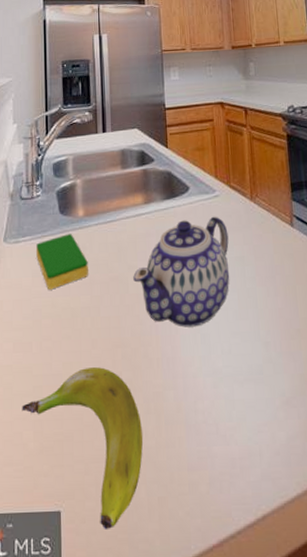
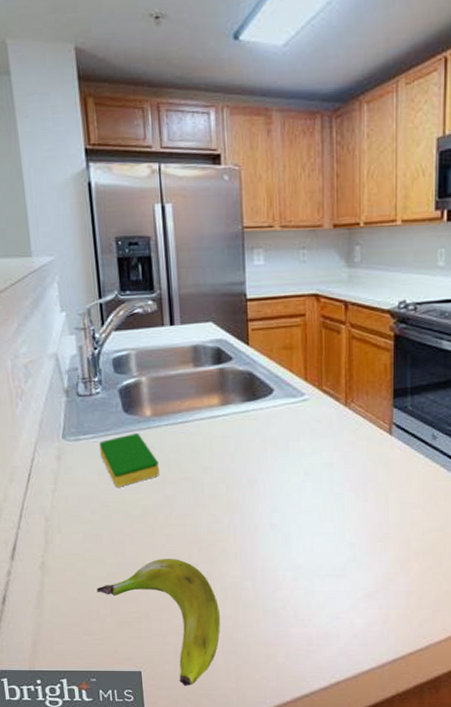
teapot: present [133,216,230,327] -> none [209,421,317,527]

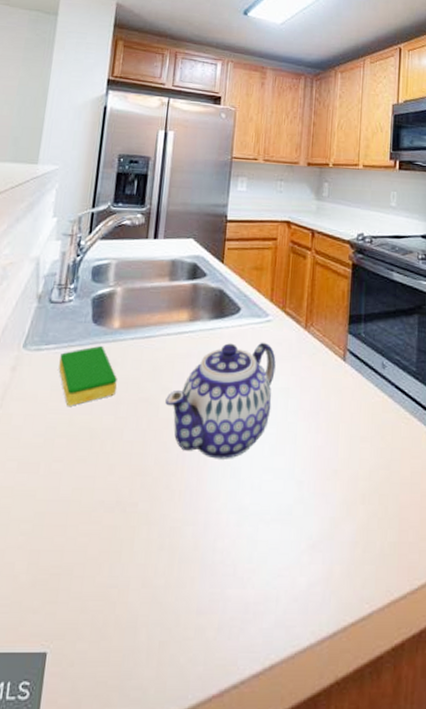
banana: present [96,559,220,687] -> none [17,496,153,676]
teapot: none [209,421,317,527] -> present [165,342,276,459]

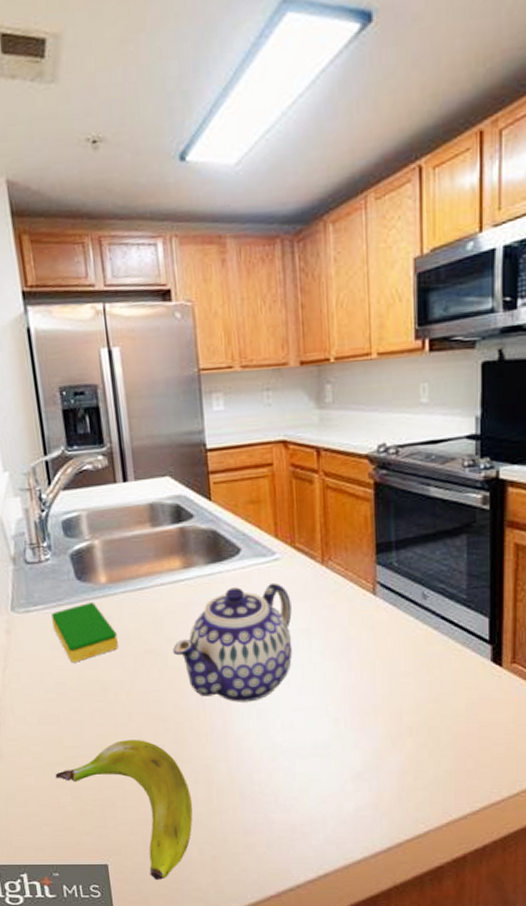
banana: none [17,496,153,676] -> present [55,740,193,881]

